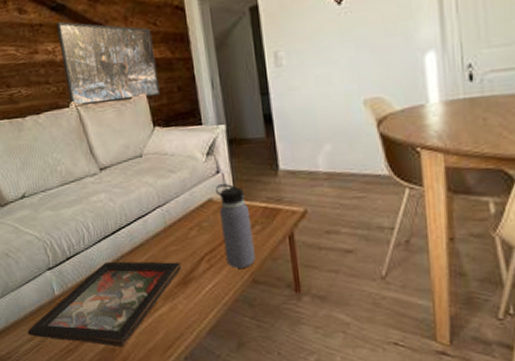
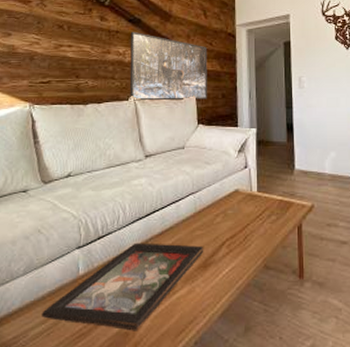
water bottle: present [215,183,256,268] -> none [241,177,269,254]

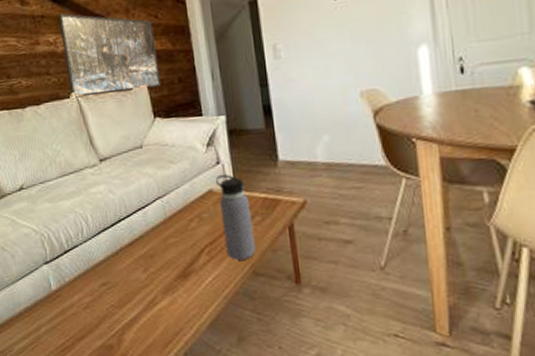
decorative tray: present [42,242,204,331] -> none [22,254,181,344]
water bottle: none [241,177,269,254] -> present [215,174,256,260]

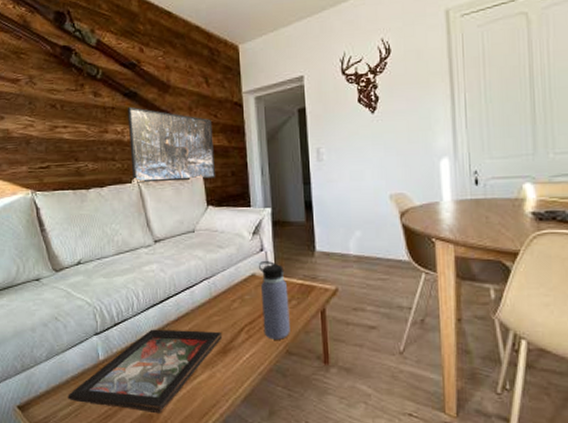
decorative tray: none [22,254,181,344] -> present [68,329,223,414]

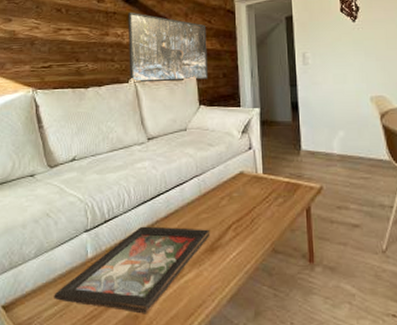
water bottle: present [258,260,290,340] -> none [246,158,276,238]

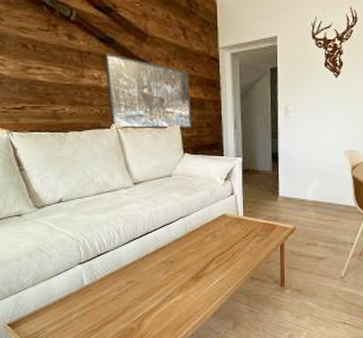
decorative tray: present [54,226,211,314] -> none [55,259,196,327]

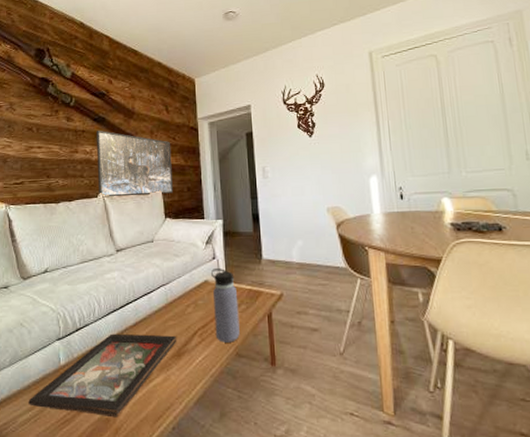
decorative tray: none [55,259,196,327] -> present [28,333,177,418]
water bottle: none [228,203,254,268] -> present [210,267,240,343]

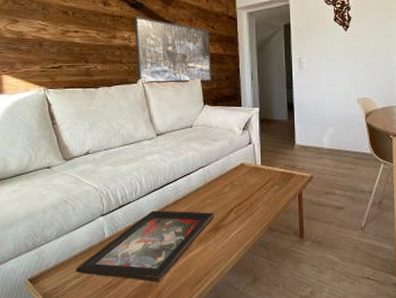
water bottle: present [210,267,240,343] -> none [246,152,272,219]

